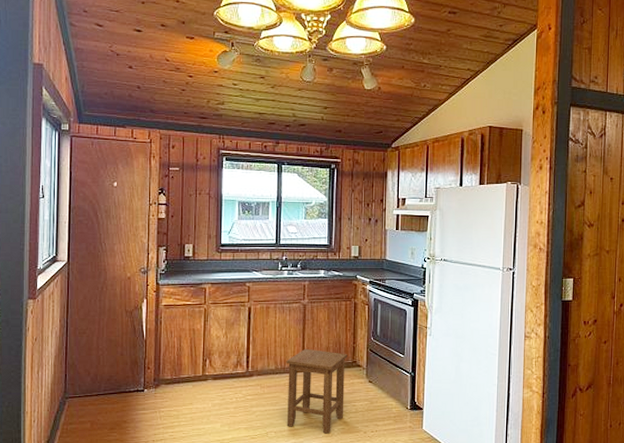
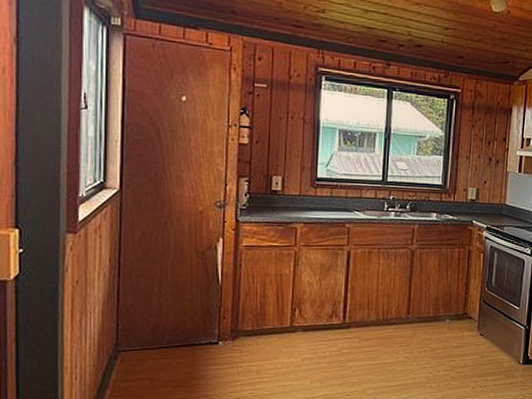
stool: present [286,348,347,434] -> none [388,298,458,390]

